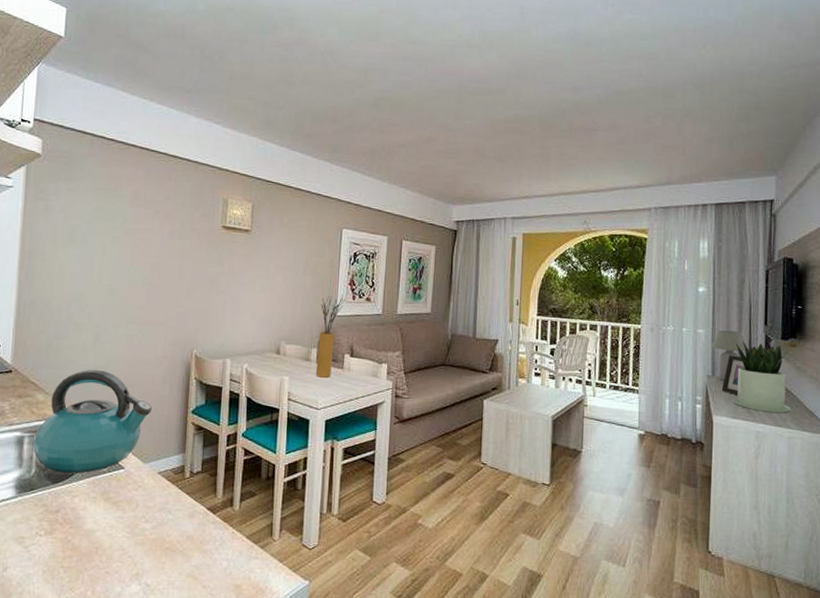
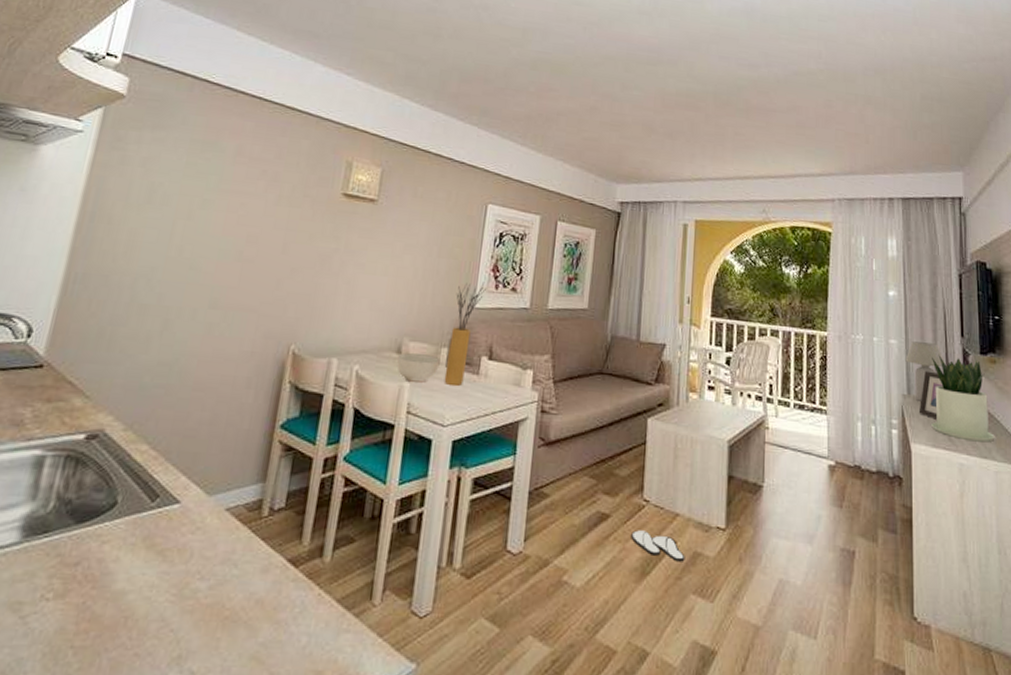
kettle: present [32,369,152,474] -> none [55,366,228,509]
bowl: none [277,353,312,376] -> present [397,353,440,383]
slippers: none [472,486,517,510] -> present [631,530,685,562]

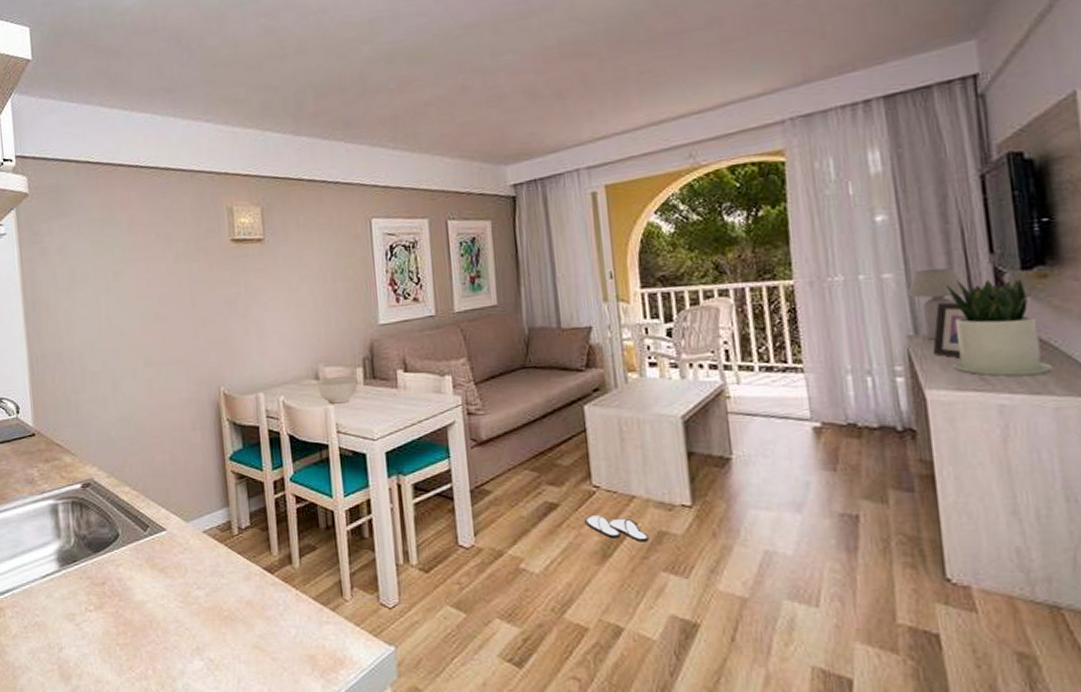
vase: present [444,282,488,386] -> none [359,297,389,402]

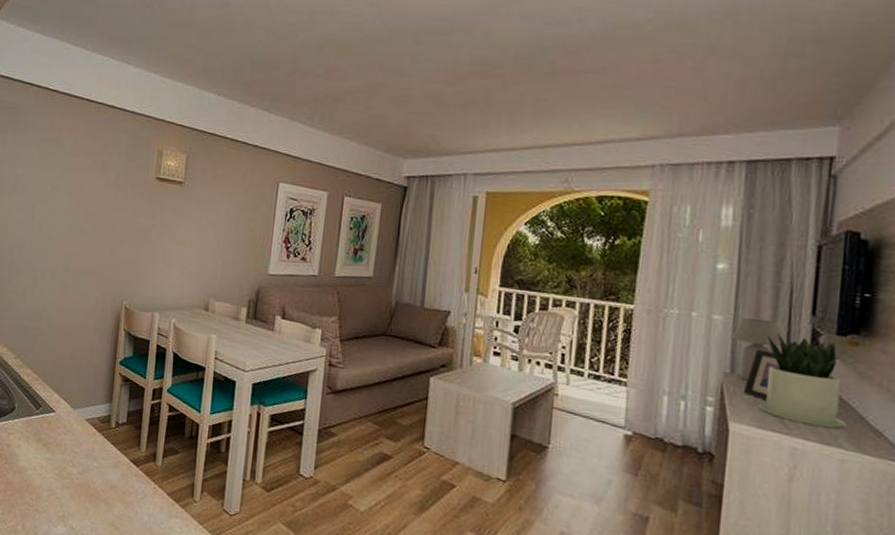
bowl: present [317,376,358,404] -> none [205,310,241,335]
slippers: present [585,515,650,542] -> none [411,471,464,503]

